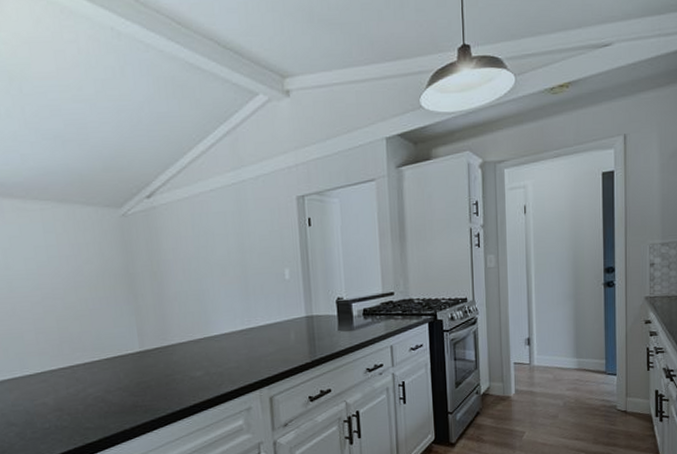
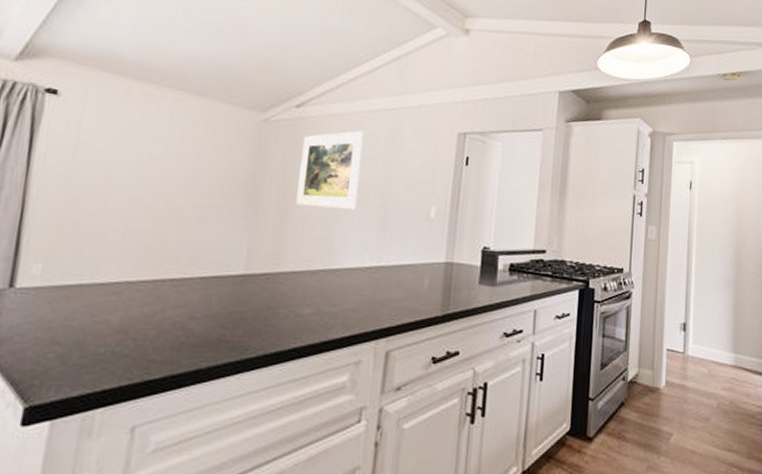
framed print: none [160,211,219,286] -> present [296,131,364,209]

